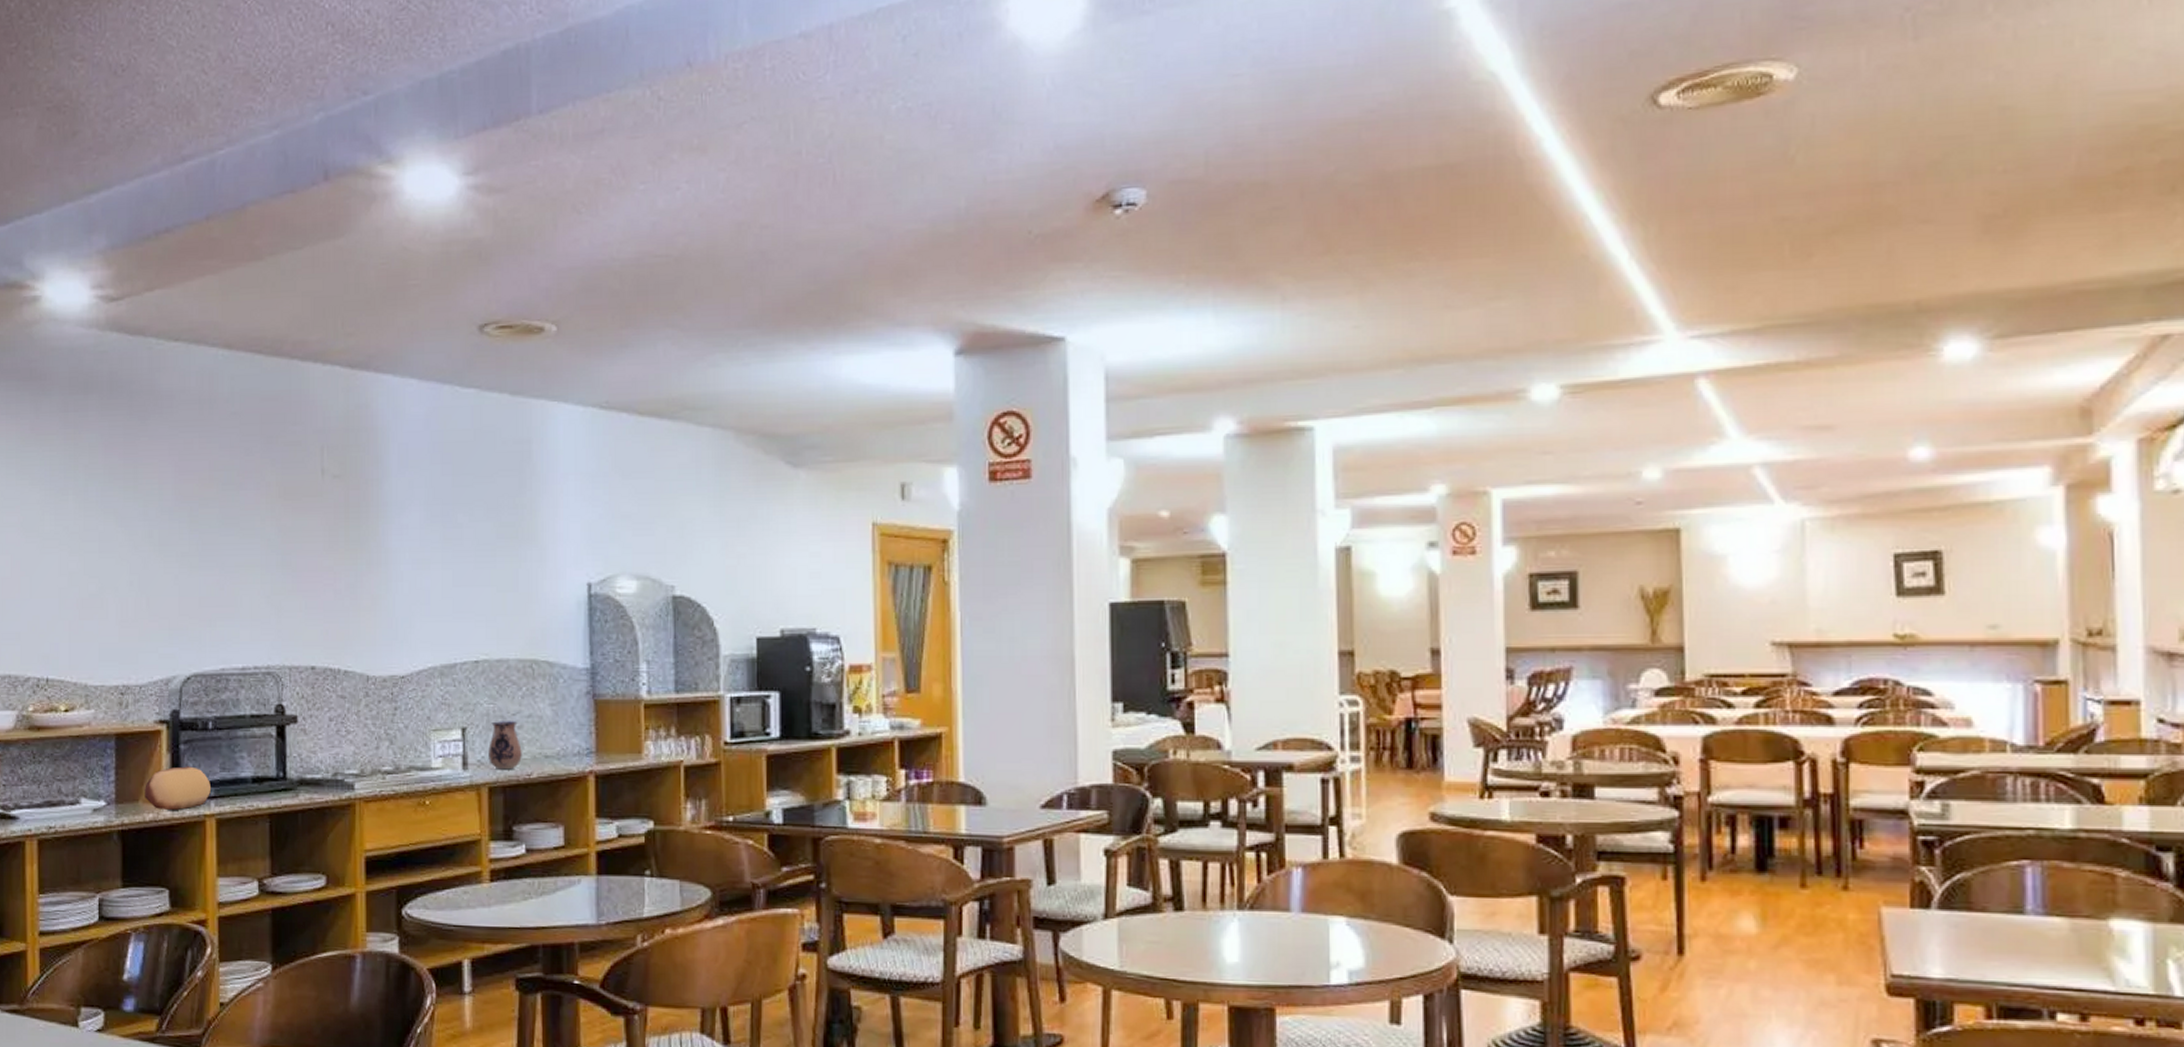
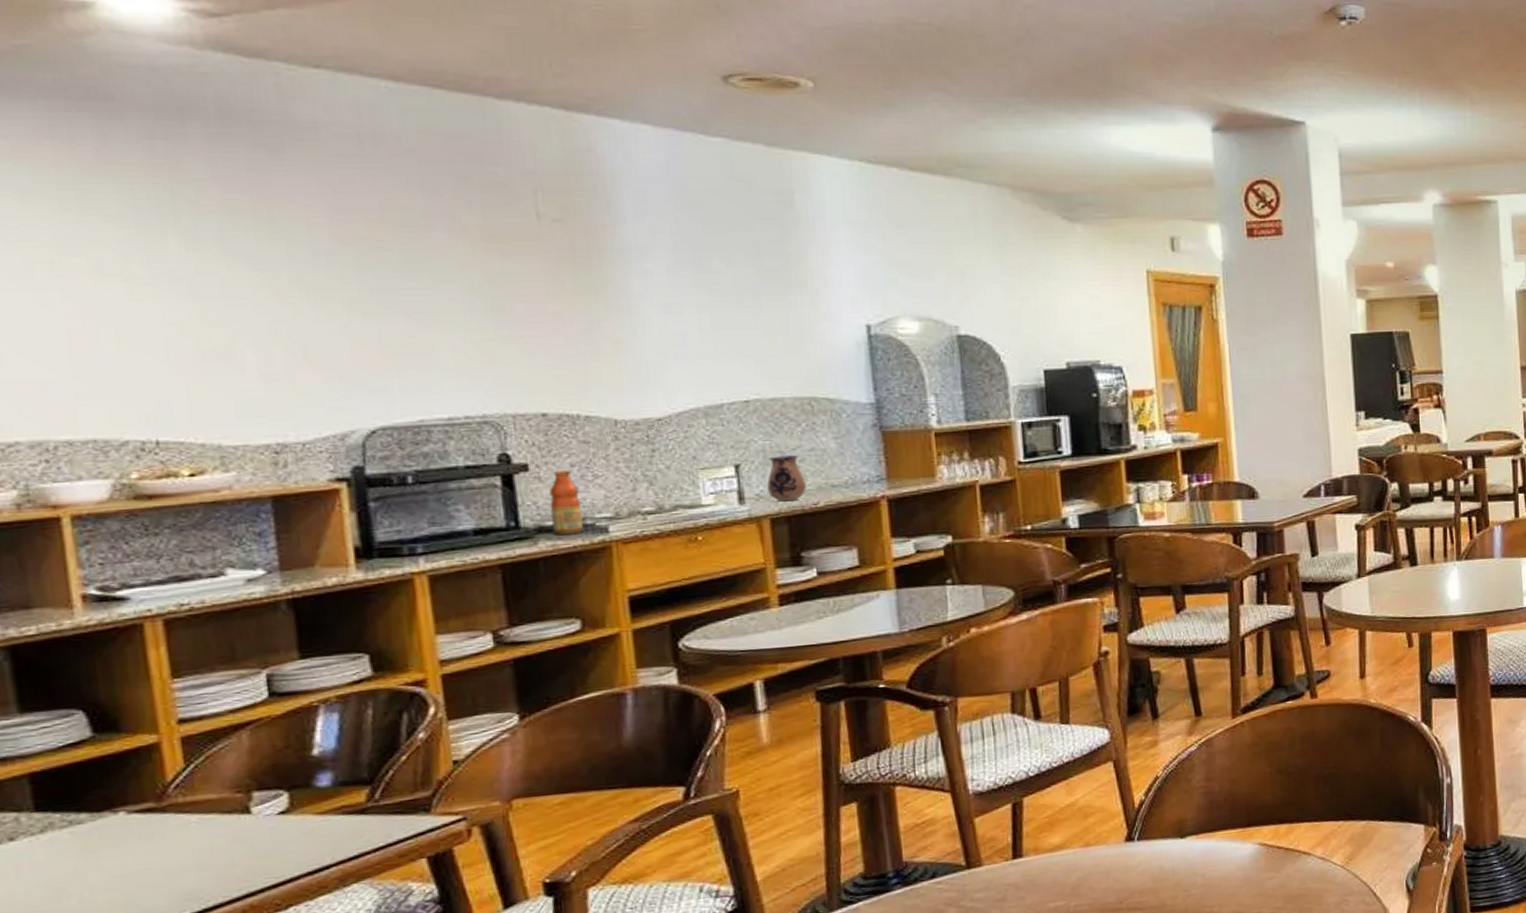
bread loaf: present [145,766,212,810] -> none [322,524,419,573]
juice bottle: none [310,724,334,790] -> present [549,470,583,536]

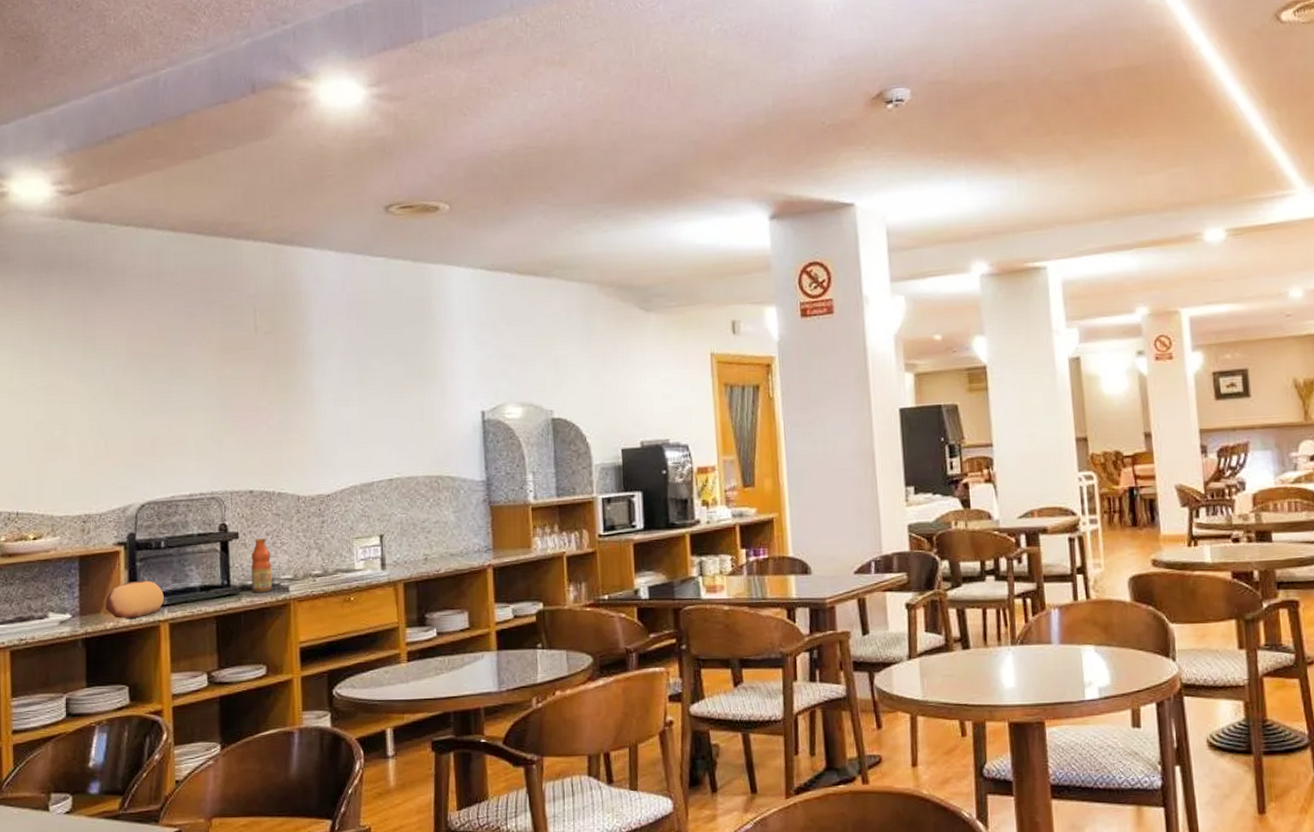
bread loaf: none [322,524,419,573] -> present [105,580,165,619]
ceramic pitcher: present [767,455,806,502] -> none [403,527,431,568]

